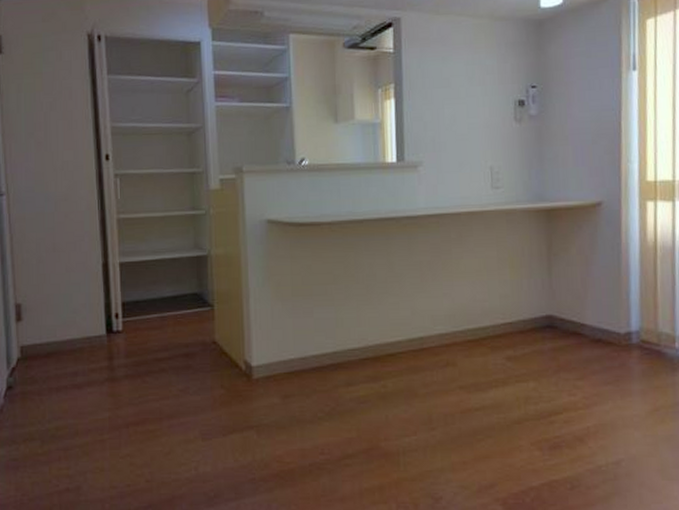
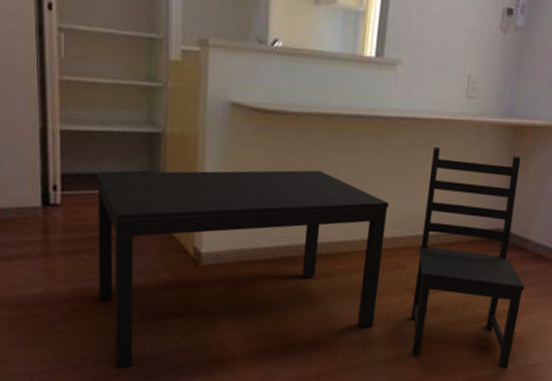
dining table: none [153,238,590,490] -> present [97,146,525,369]

